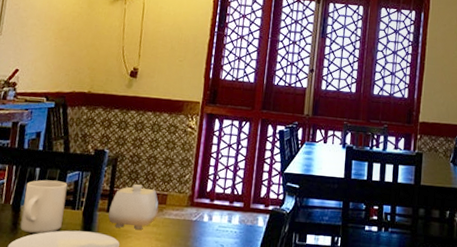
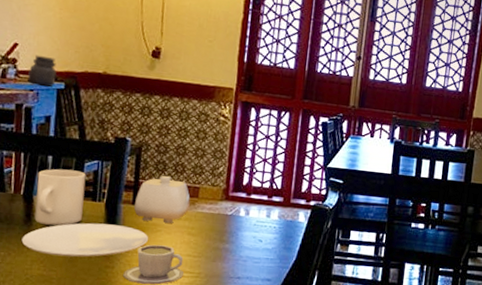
jar: none [24,78,49,106] -> present [28,55,57,87]

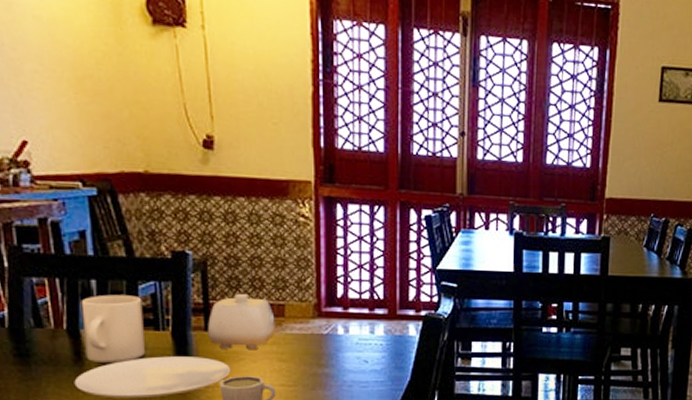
jar: present [28,55,57,87] -> none [47,154,85,194]

